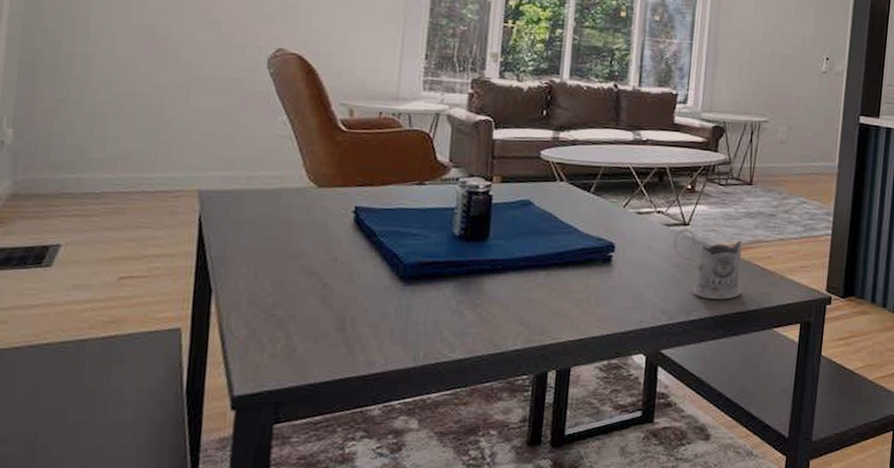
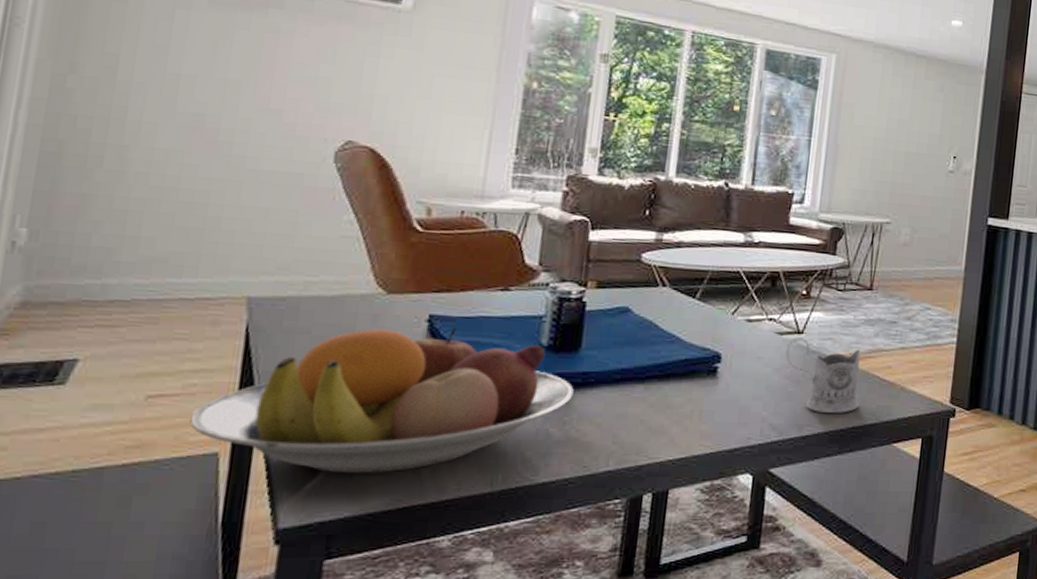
fruit bowl: none [155,217,484,348] -> present [190,327,574,473]

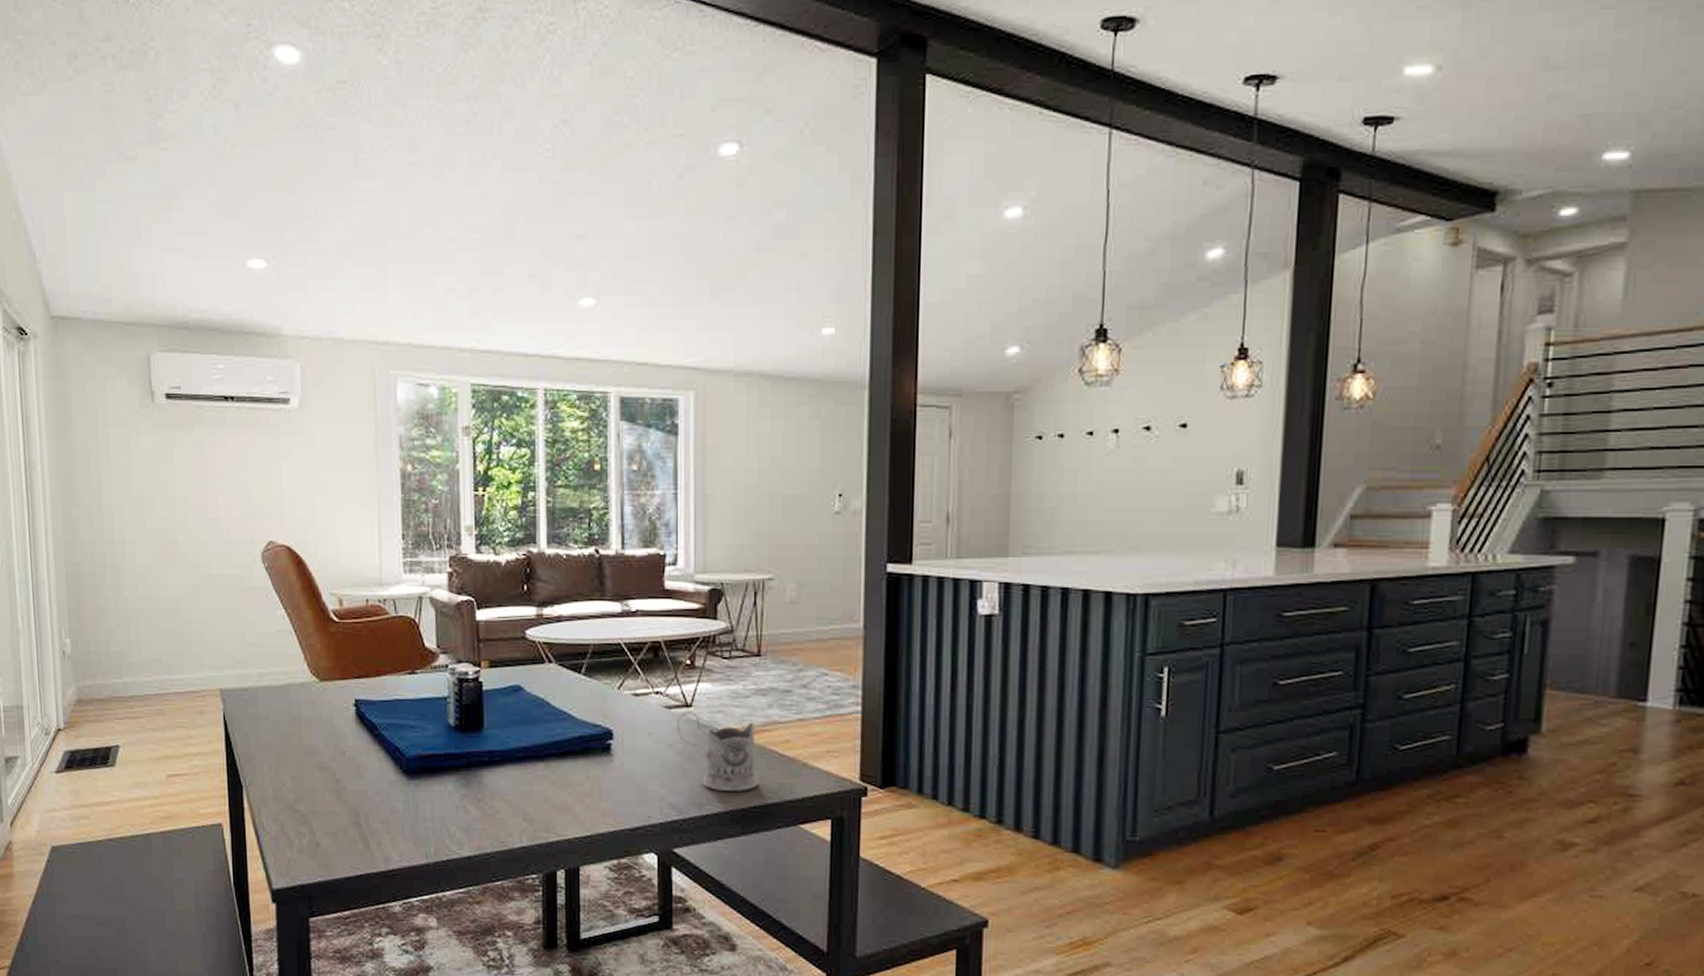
fruit bowl: present [190,327,574,473] -> none [198,710,483,844]

